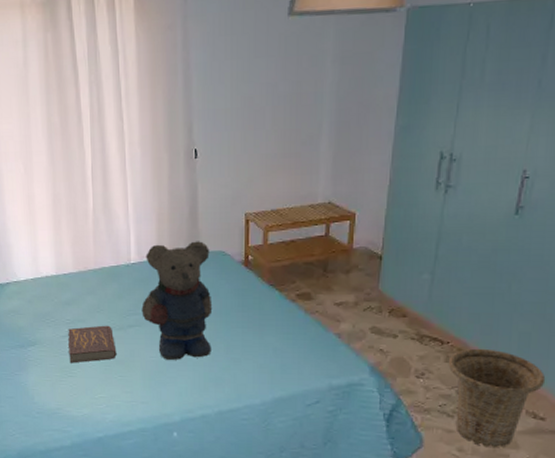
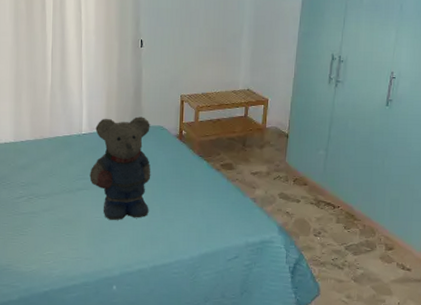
book: present [68,325,117,363] -> none [22,188,66,223]
basket: present [448,348,546,448] -> none [338,211,411,295]

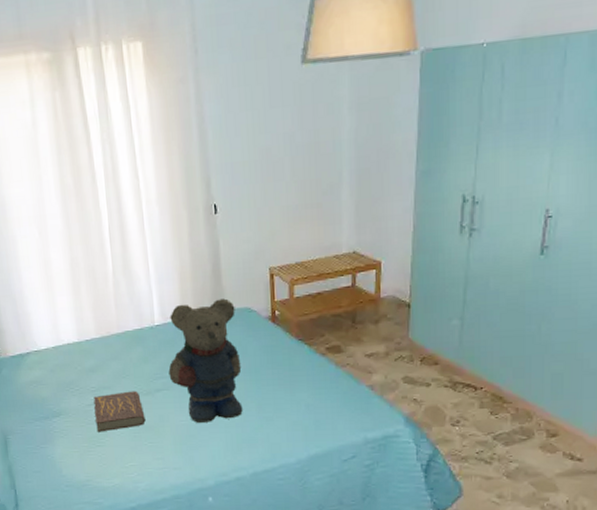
book: none [22,188,66,223] -> present [93,391,146,432]

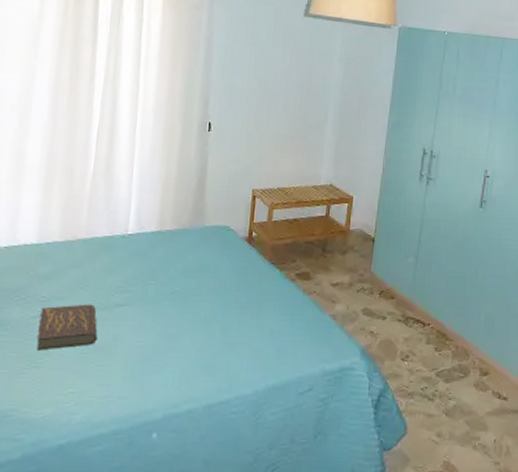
teddy bear: present [168,298,243,423] -> none [132,214,214,345]

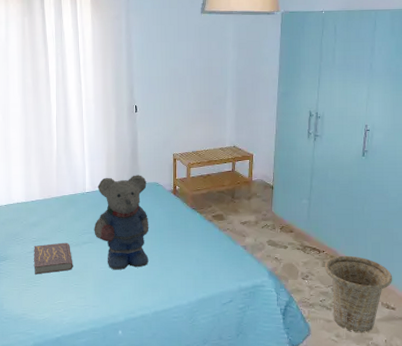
teddy bear: none [132,214,214,345] -> present [94,175,149,270]
basket: none [429,330,507,431] -> present [324,255,393,333]

